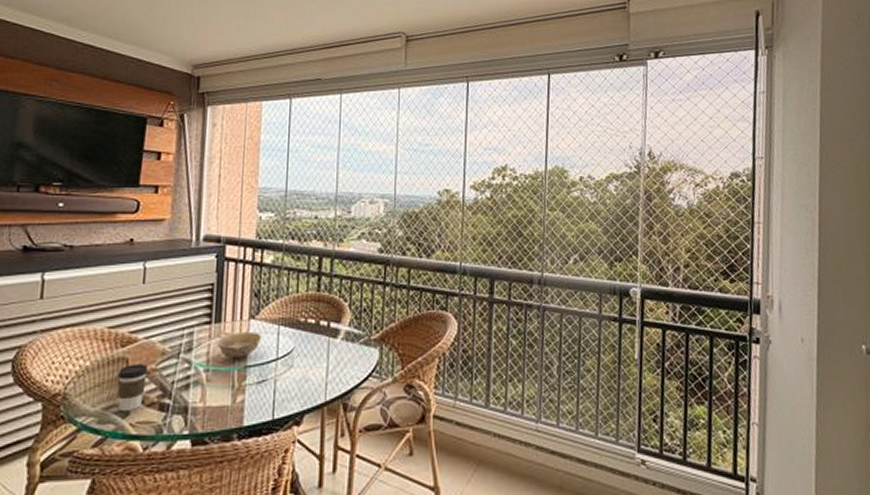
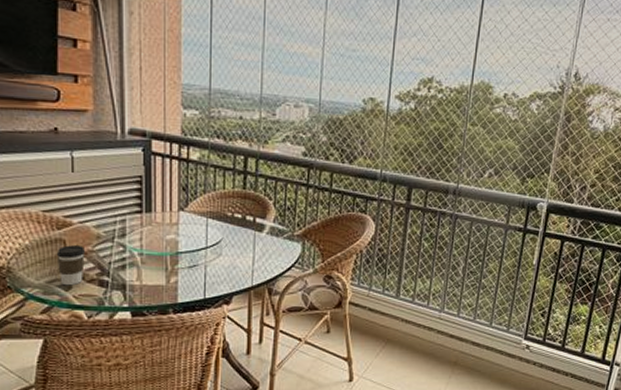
bowl: present [218,332,262,361] -> none [150,222,191,247]

